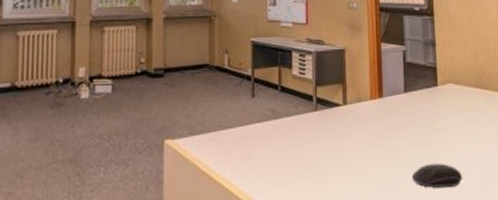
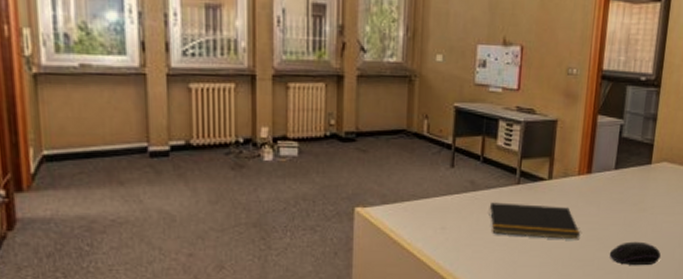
notepad: none [290,129,381,164] -> present [489,202,581,240]

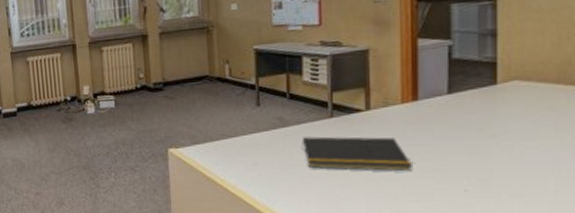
computer mouse: present [609,241,661,265] -> none [453,171,526,197]

